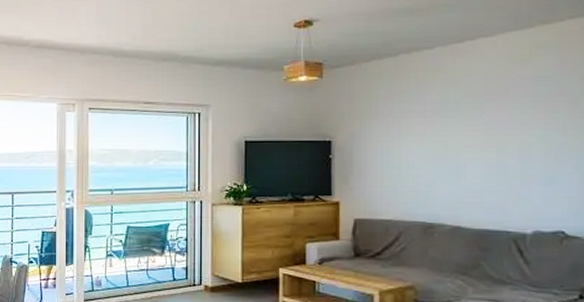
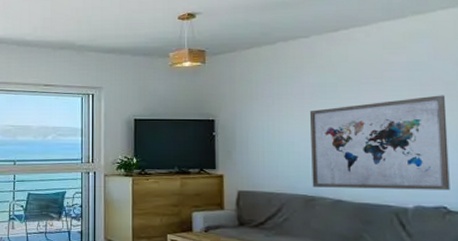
wall art: none [431,112,570,214] -> present [309,95,450,191]

